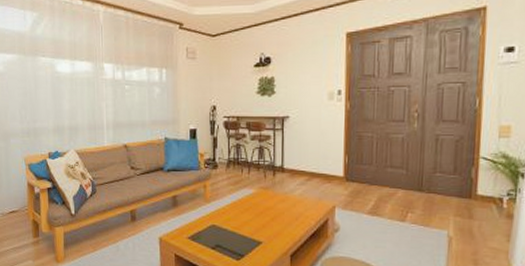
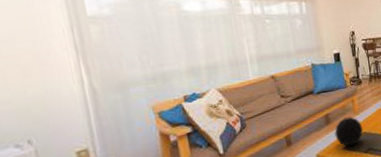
decorative orb: none [181,204,213,237] -> present [334,117,363,146]

